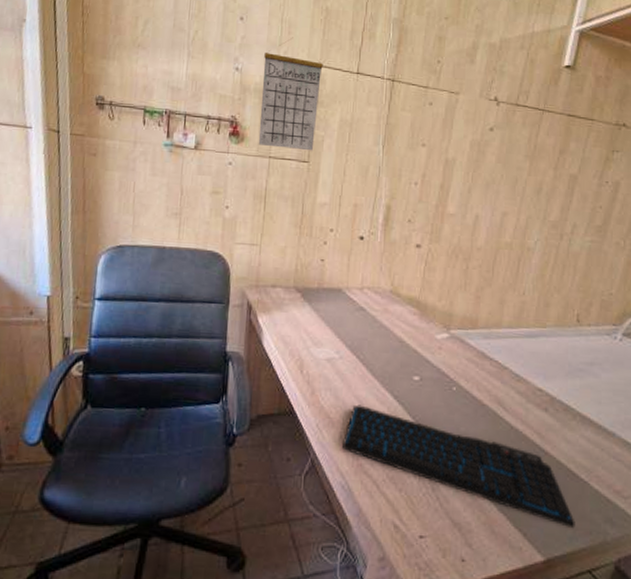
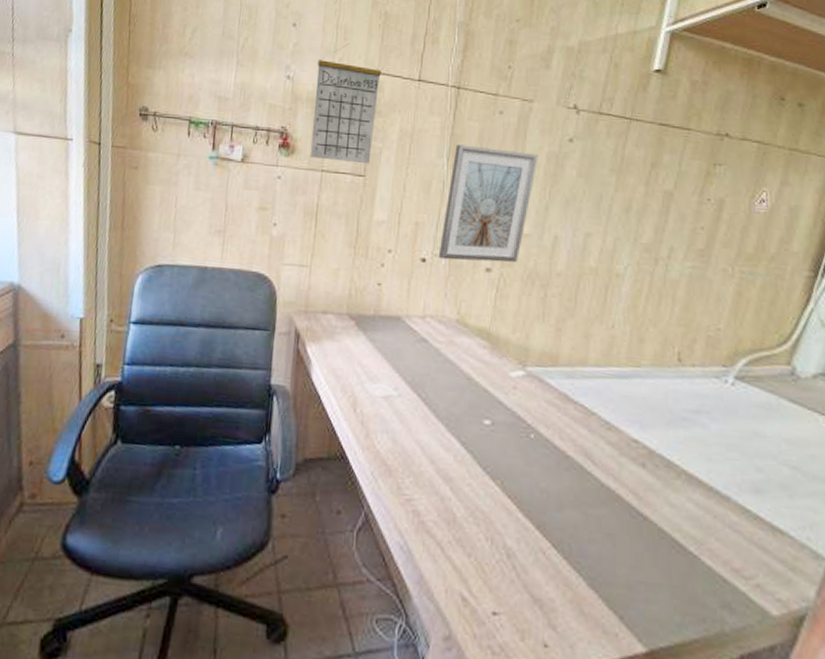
keyboard: present [341,405,575,529] -> none [400,451,684,614]
picture frame: none [374,133,463,239] -> present [438,144,539,262]

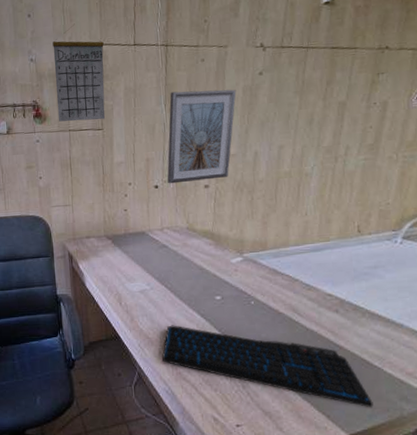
keyboard: none [400,451,684,614] -> present [161,325,374,408]

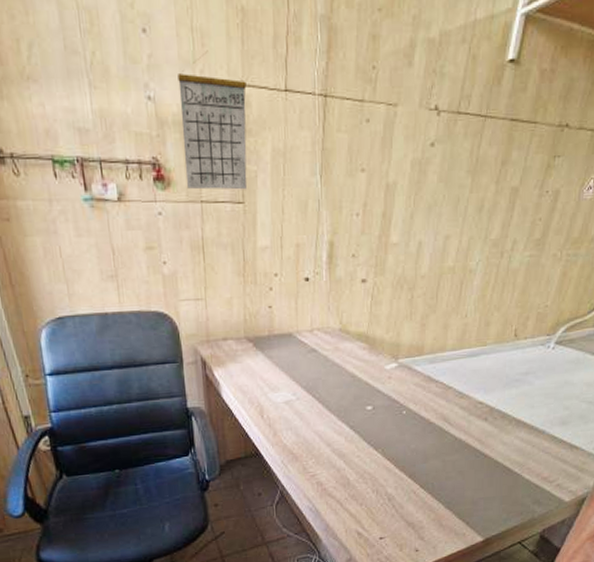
keyboard: present [161,325,374,408] -> none [306,438,509,513]
picture frame: present [167,89,237,184] -> none [319,159,404,277]

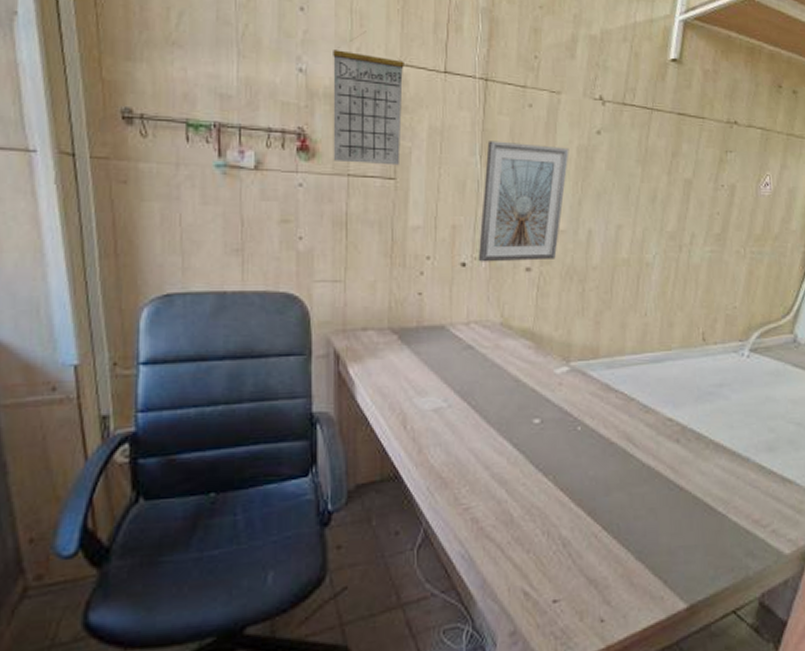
picture frame: none [319,159,404,277] -> present [478,141,569,262]

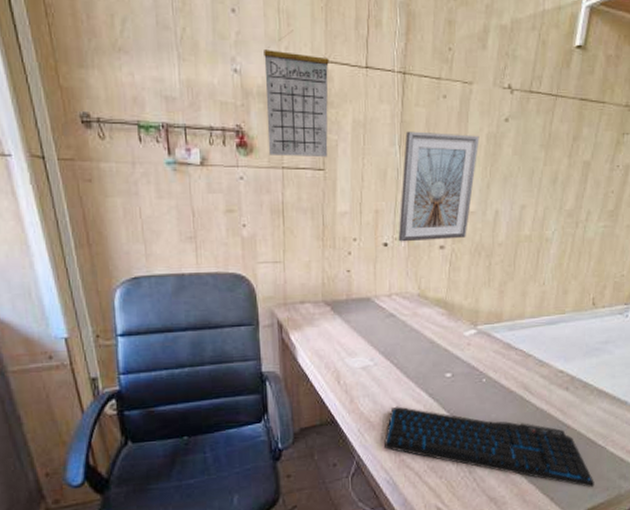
keyboard: none [457,458,717,568] -> present [383,406,595,488]

